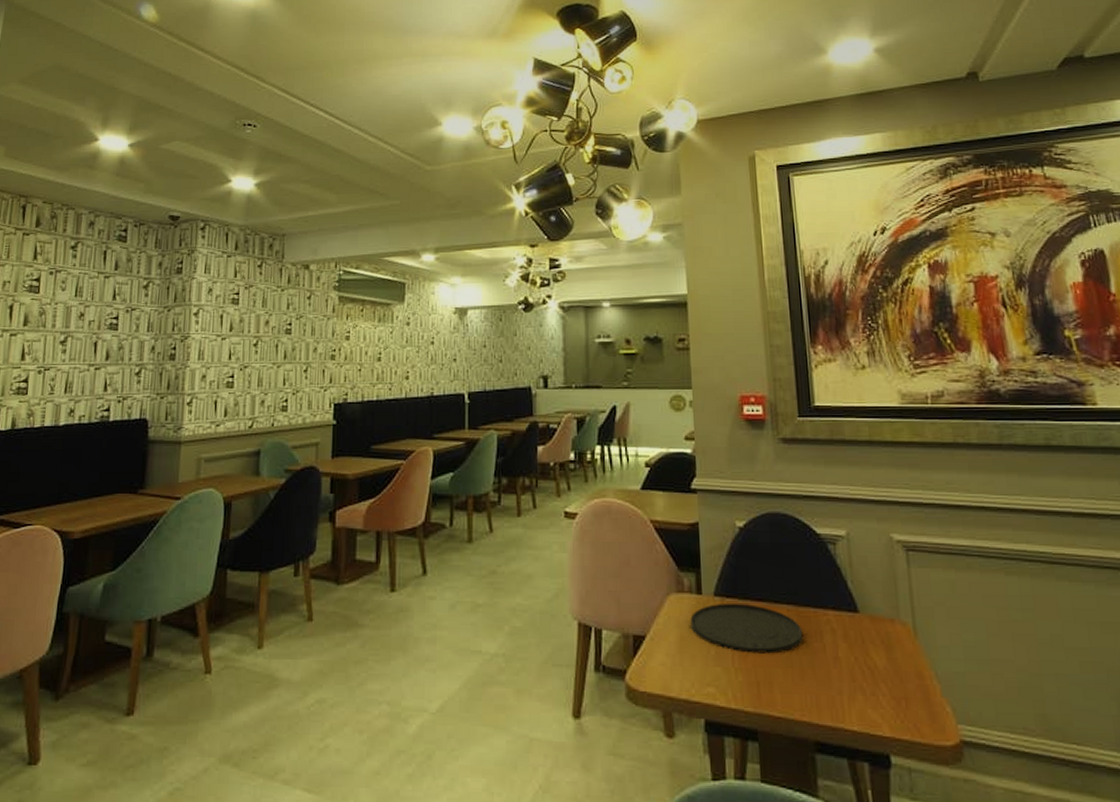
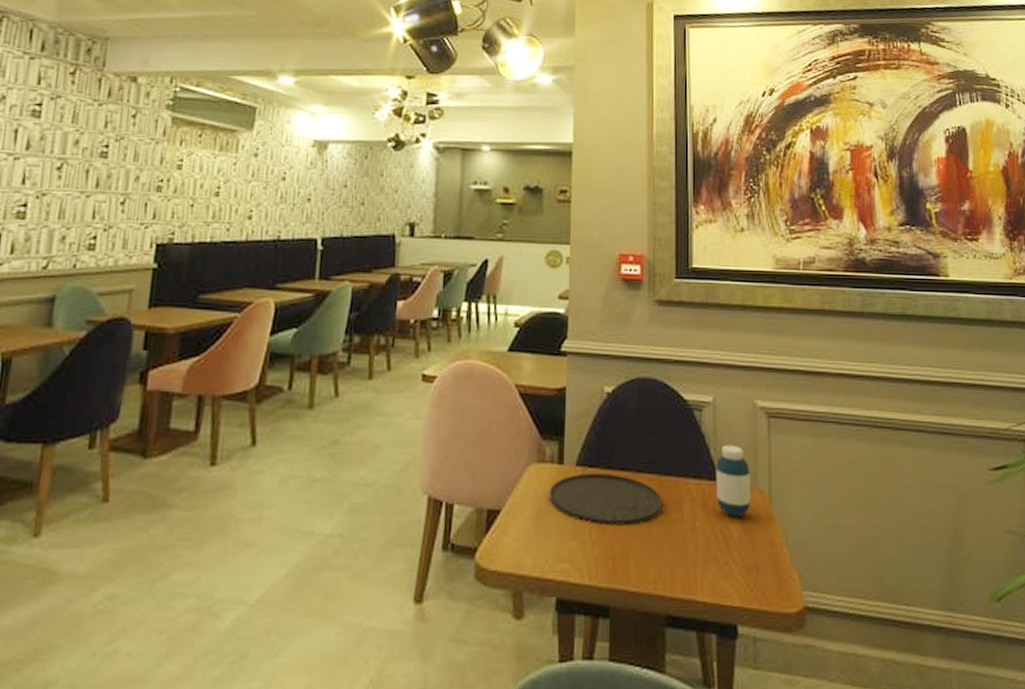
medicine bottle: none [854,577,895,649] -> present [715,445,751,518]

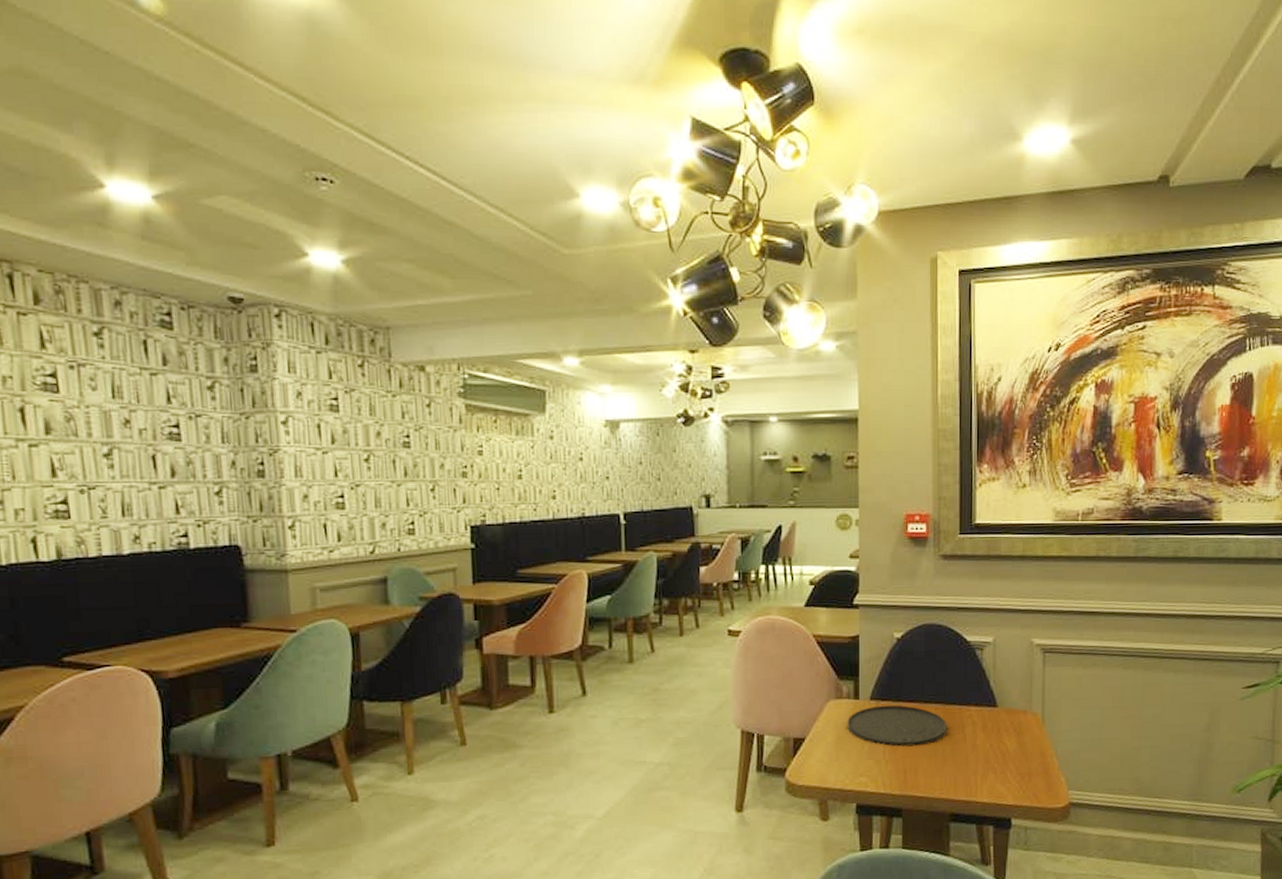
medicine bottle: present [715,445,751,518] -> none [994,677,1026,736]

